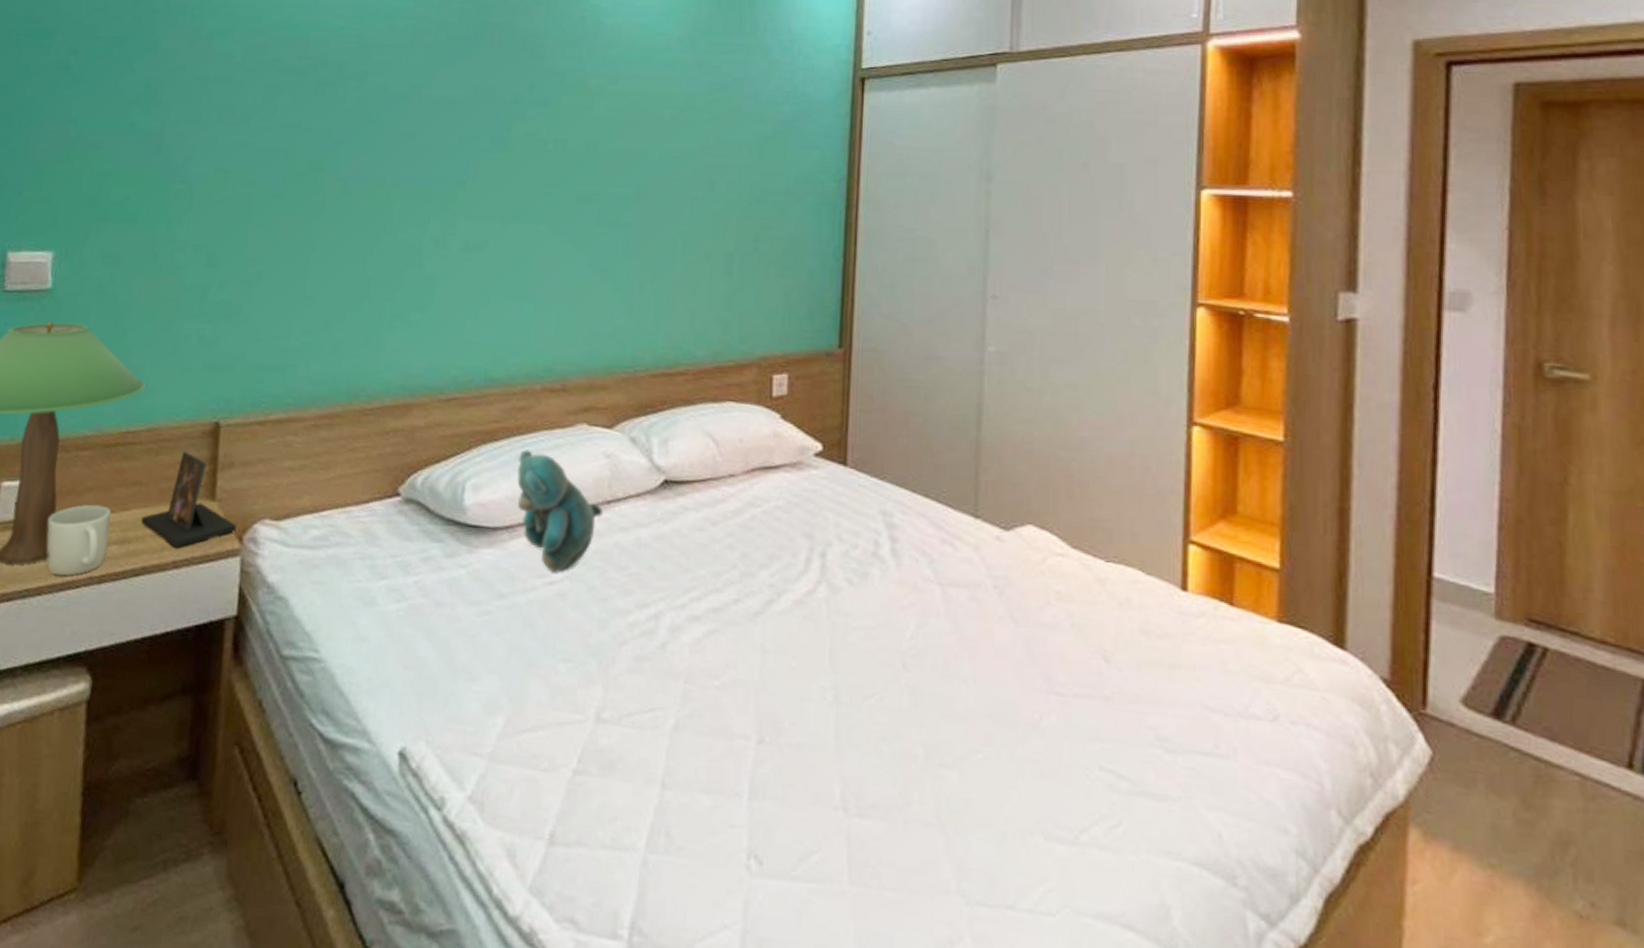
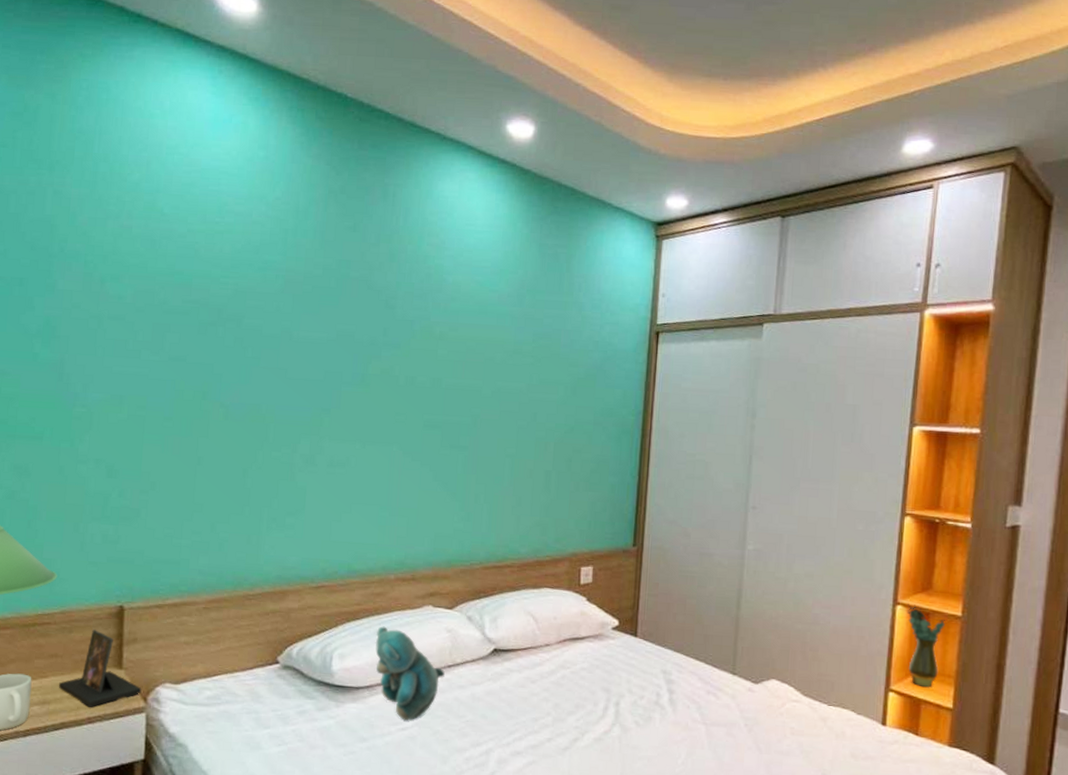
vase: none [1207,424,1261,538] -> present [906,604,945,687]

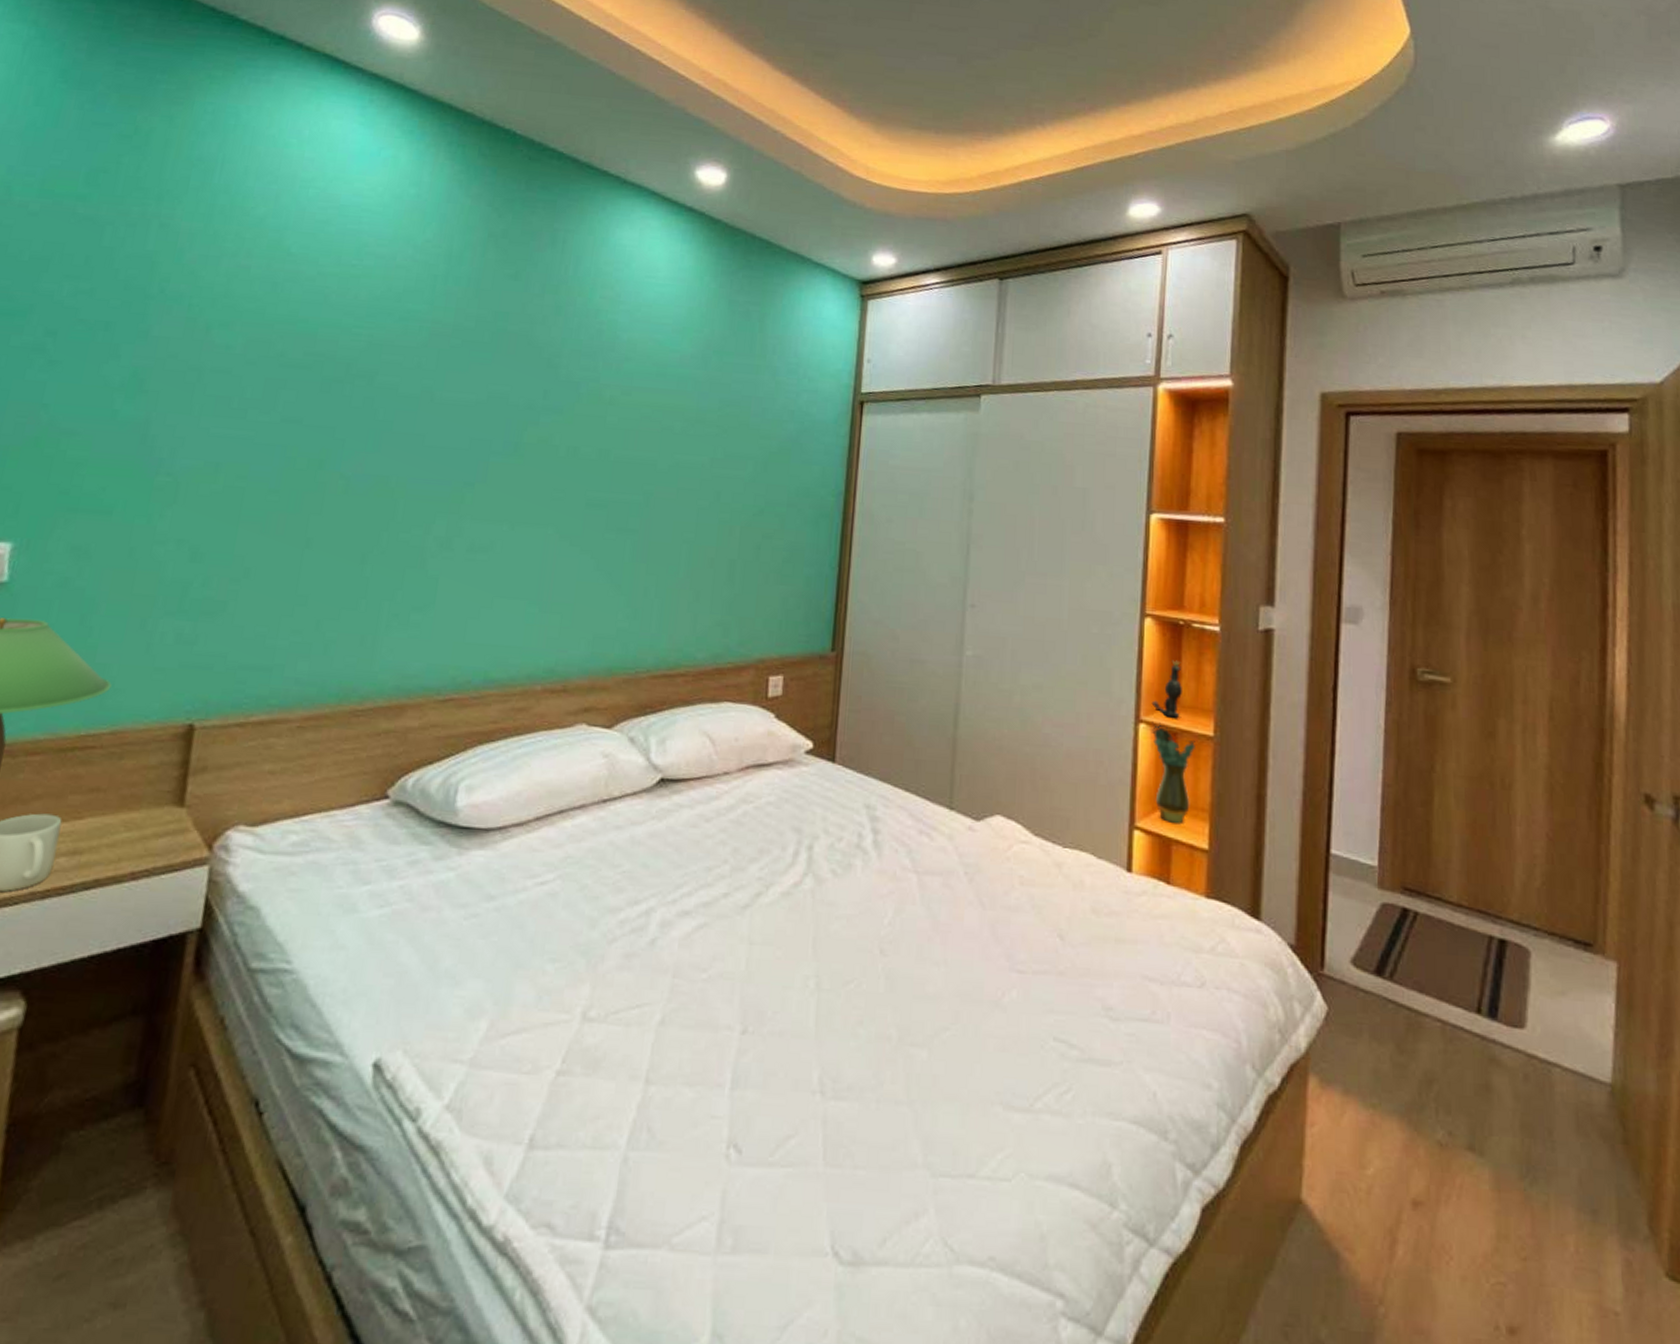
photo frame: present [58,629,142,707] -> none [96,755,207,858]
teddy bear: present [375,626,445,720] -> none [512,750,598,871]
decorative figurine: none [908,552,936,602] -> present [1151,660,1182,719]

